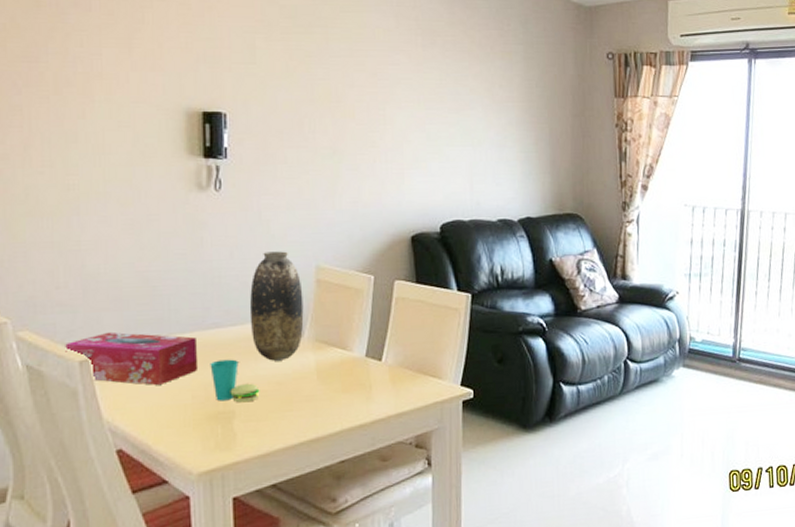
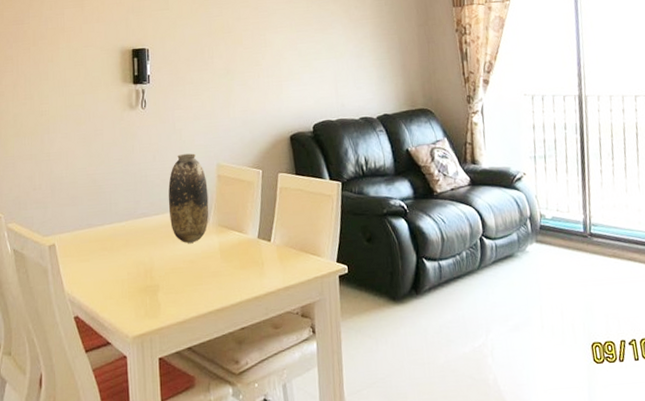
tissue box: present [65,331,197,385] -> none [39,222,131,264]
cup: present [210,359,260,403] -> none [140,242,177,278]

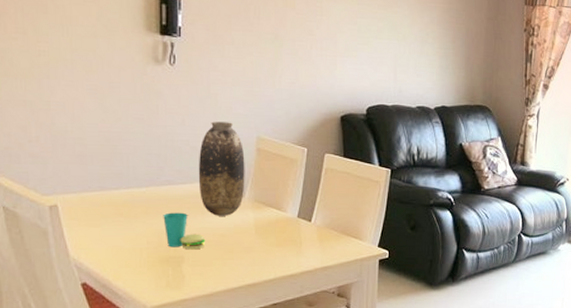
cup: none [140,242,177,278] -> present [163,212,206,250]

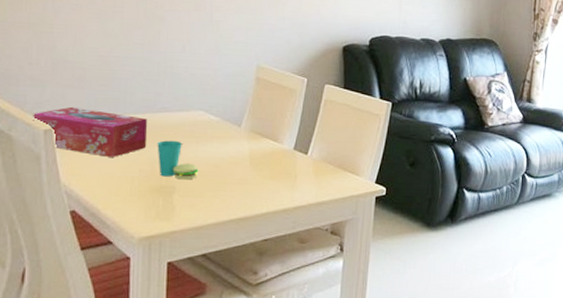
tissue box: none [37,182,152,230] -> present [33,106,147,157]
vase: present [198,121,245,216] -> none [195,49,244,146]

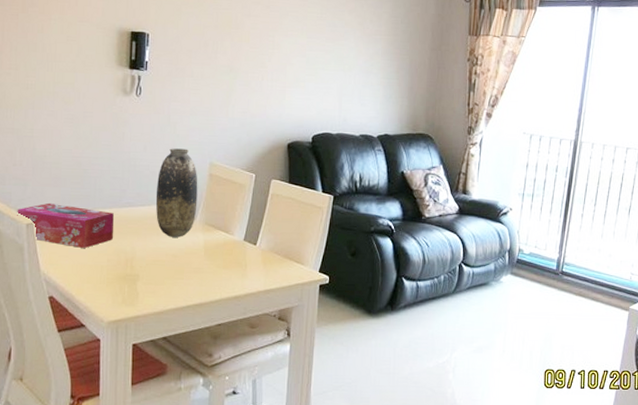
cup: present [157,140,199,180] -> none [122,232,159,269]
vase: none [195,49,244,146] -> present [155,148,198,238]

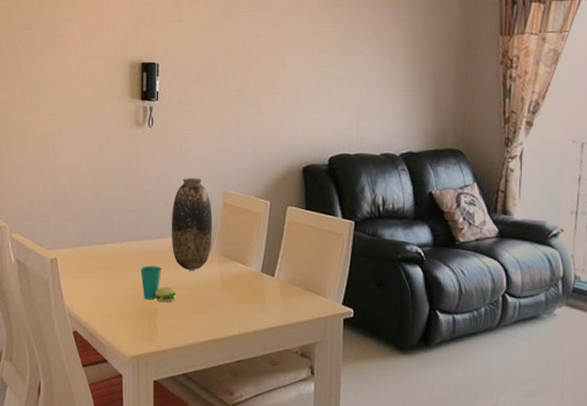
tissue box: present [17,202,114,248] -> none [42,238,131,282]
cup: none [122,232,159,269] -> present [140,266,177,303]

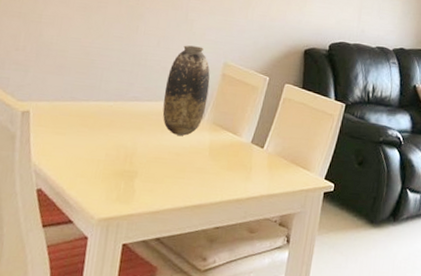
cup: present [140,266,177,303] -> none [124,127,161,166]

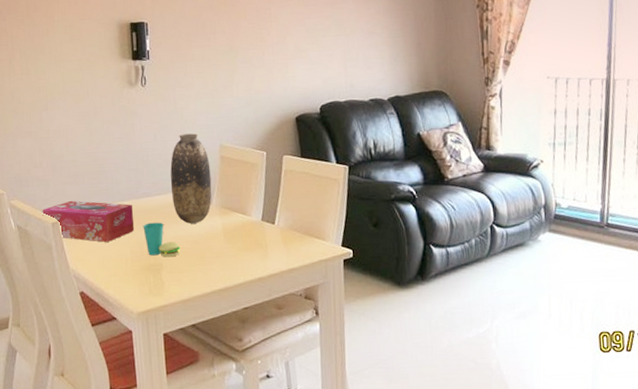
tissue box: none [13,91,118,141] -> present [42,200,134,242]
cup: none [124,127,161,166] -> present [143,222,181,258]

